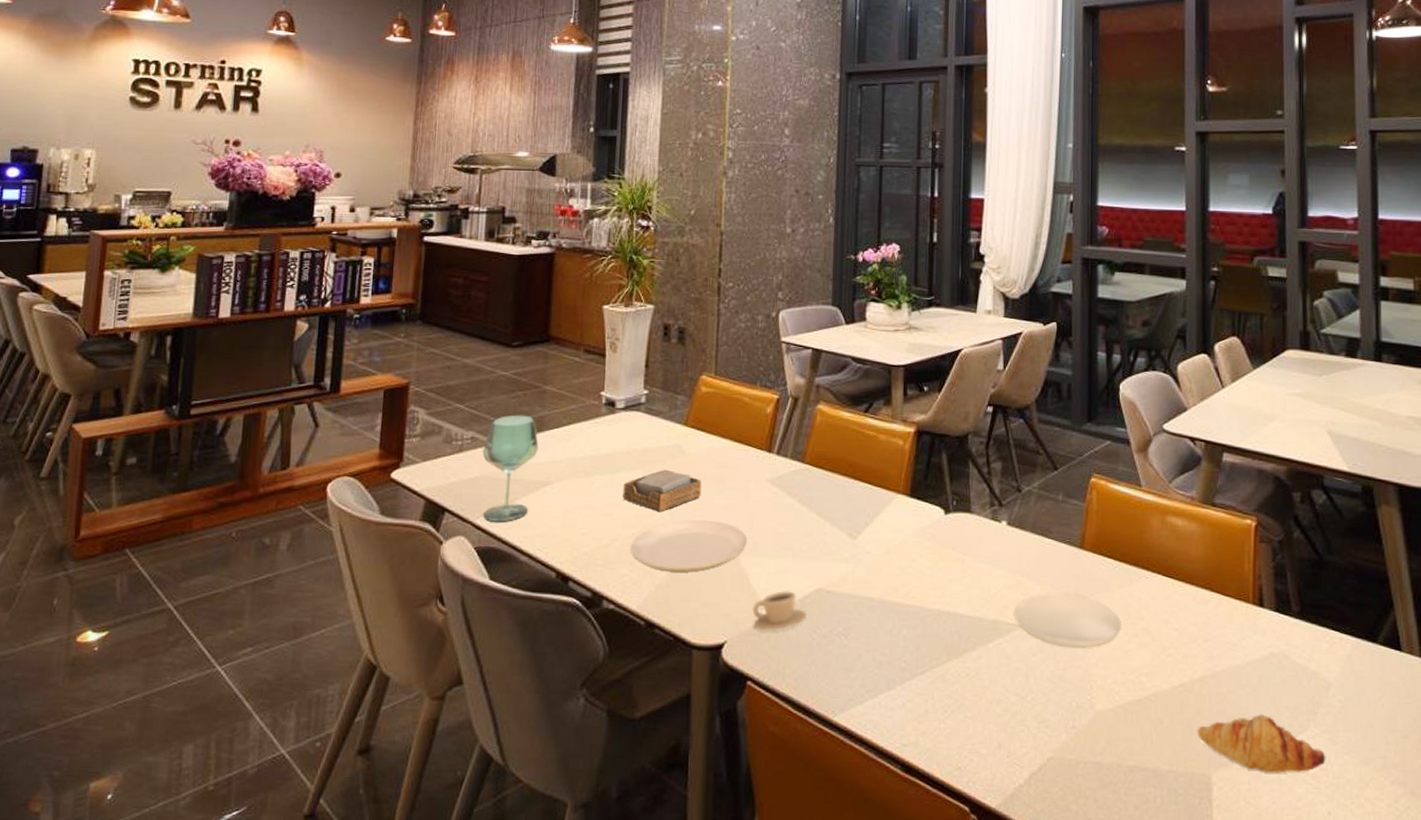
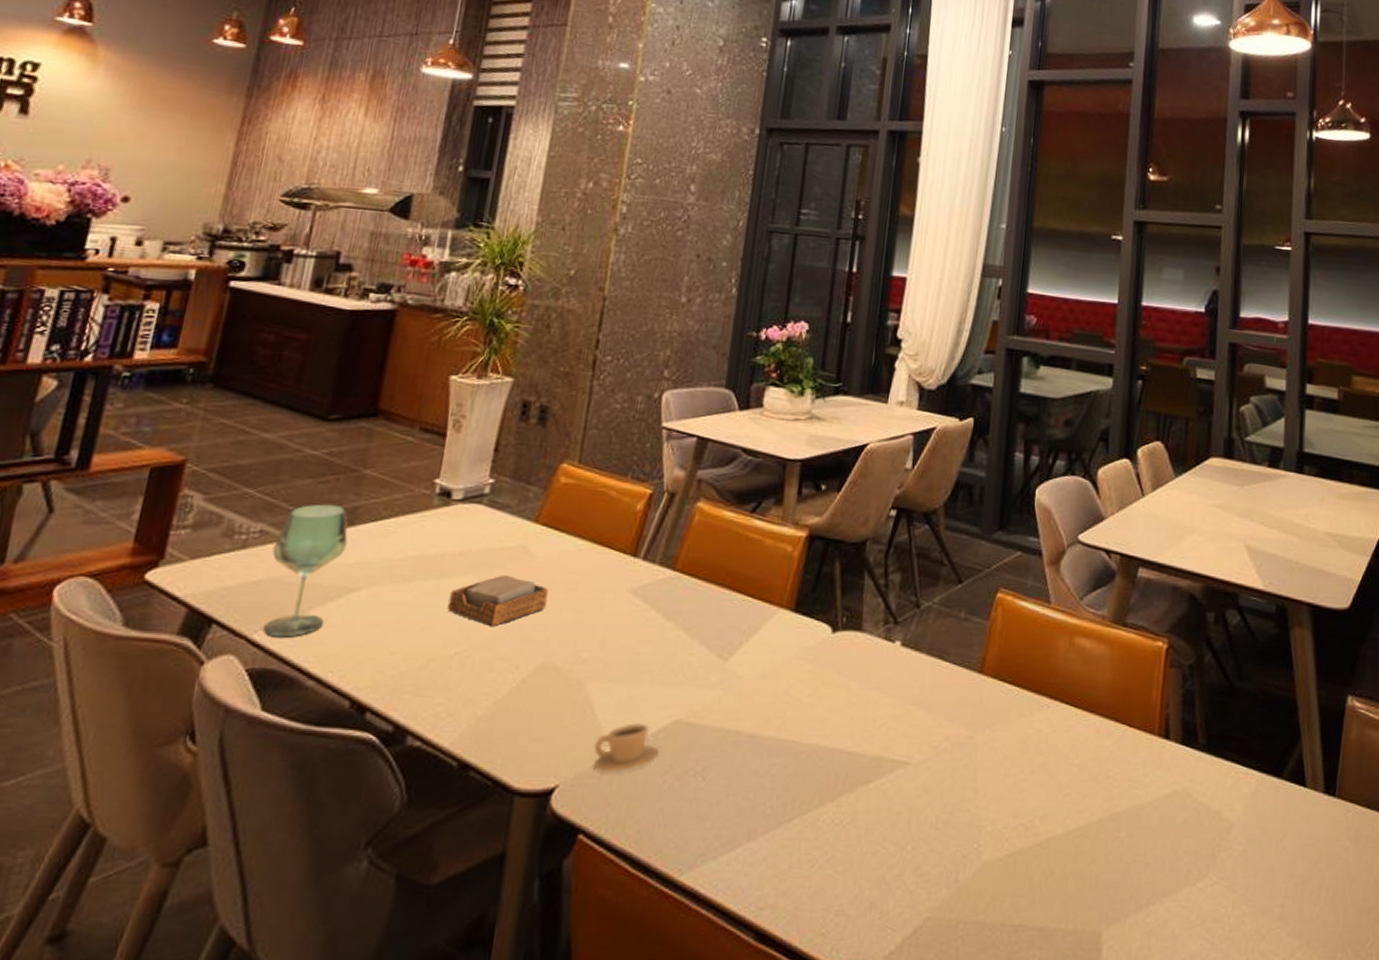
plate: present [630,519,748,572] -> none [449,636,598,701]
plate: present [1014,592,1121,648] -> none [900,723,1018,788]
croissant: present [1196,714,1326,773] -> none [1089,861,1223,928]

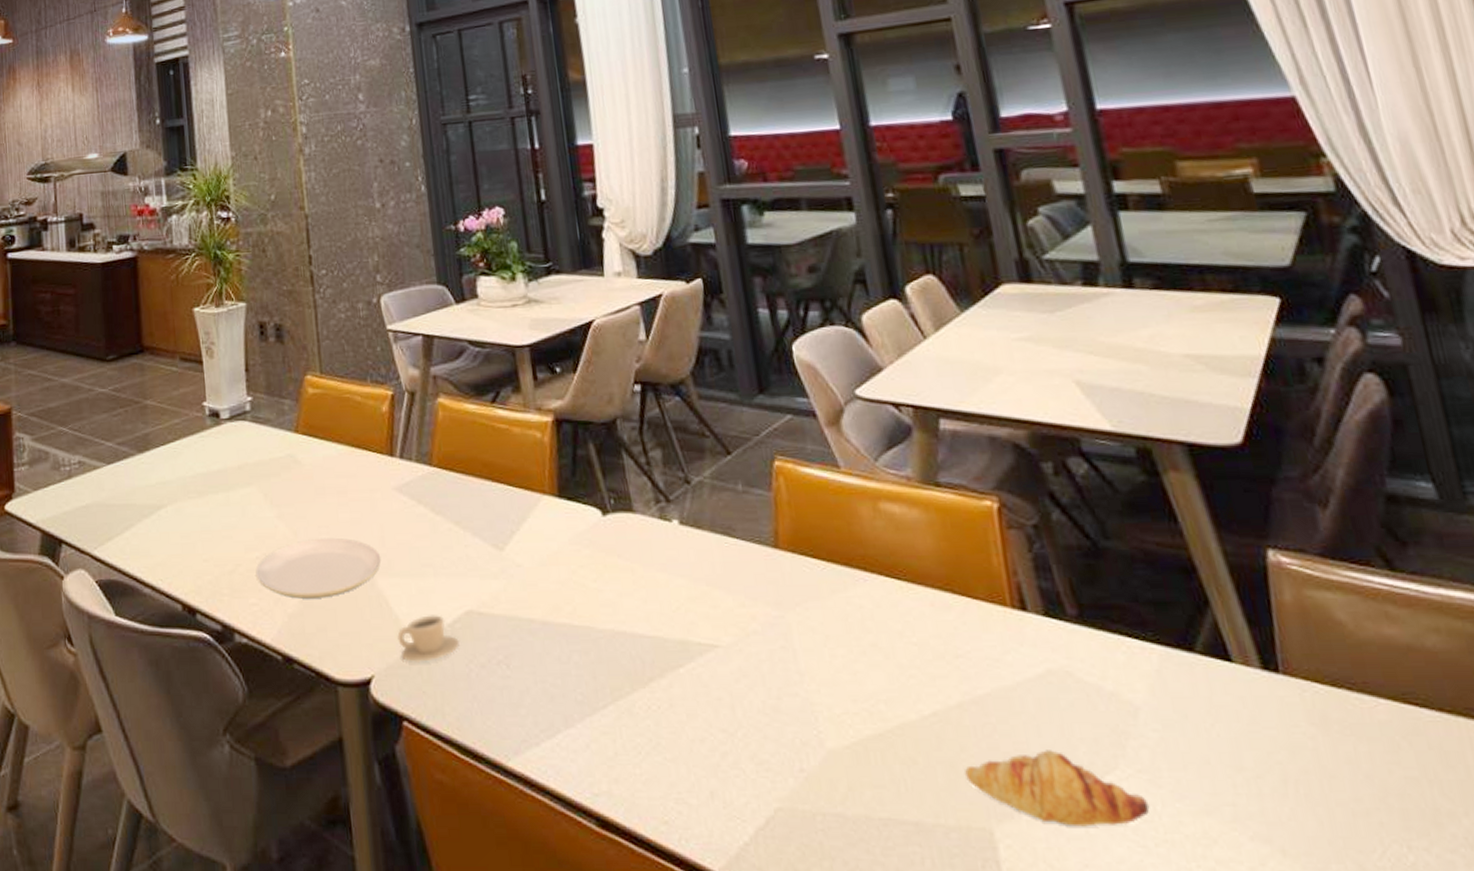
wine glass: present [263,503,348,637] -> none [91,433,147,552]
napkin holder: present [447,574,548,627] -> none [239,483,323,532]
plate: none [449,636,598,701] -> present [255,537,382,599]
croissant: none [1089,861,1223,928] -> present [964,750,1150,827]

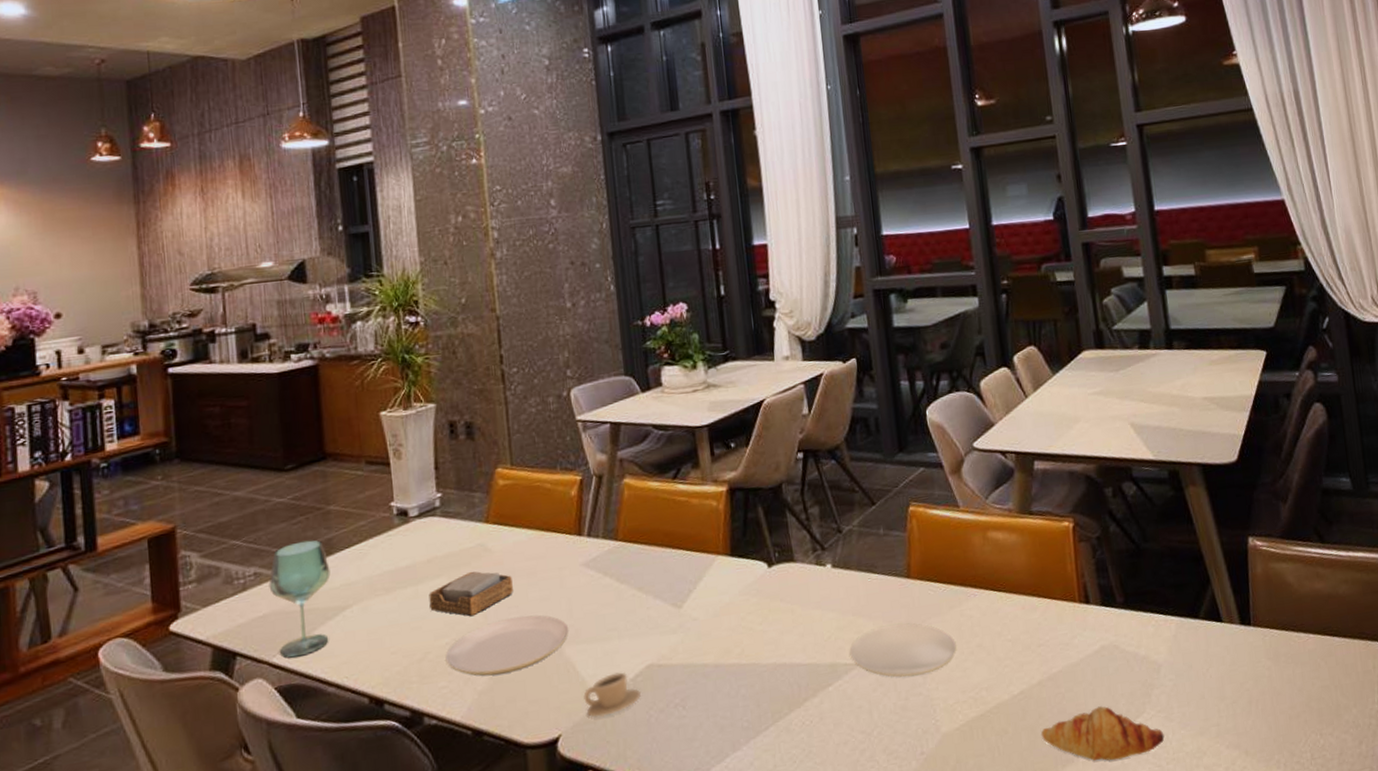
wine glass: none [91,433,147,552] -> present [269,539,331,658]
napkin holder: none [239,483,323,532] -> present [429,571,513,617]
plate: none [704,603,843,671] -> present [849,623,957,678]

